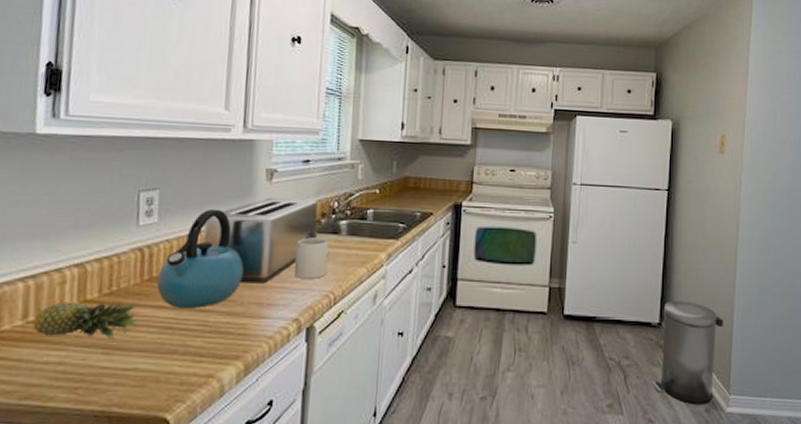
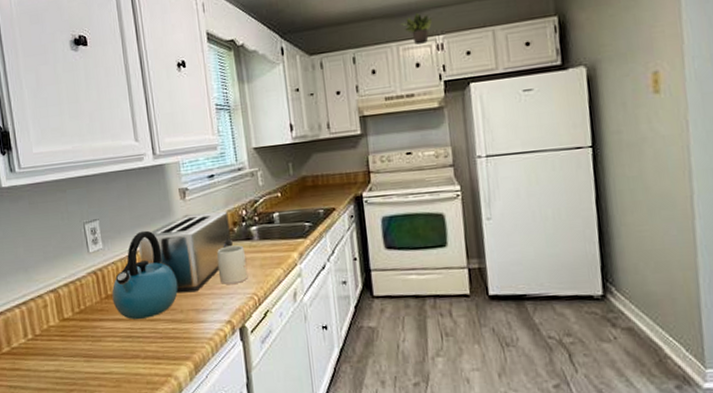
fruit: present [33,302,139,339] -> none [32,318,106,350]
potted plant: none [524,42,552,72] -> present [400,12,432,45]
pedal bin: present [652,301,723,405] -> none [604,268,686,382]

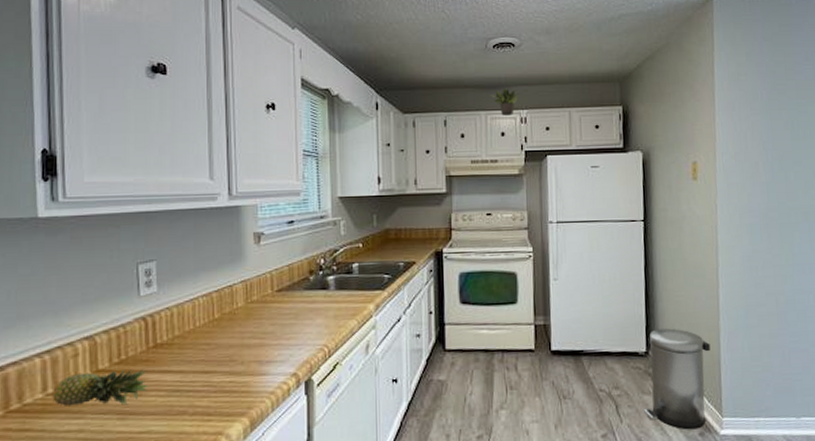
fruit: none [32,318,106,350] -> present [52,369,149,406]
kettle: present [111,230,178,320] -> none [162,274,241,372]
toaster: present [139,211,233,294] -> none [201,258,307,344]
mug: present [216,245,248,285] -> none [288,294,320,336]
pedal bin: none [604,268,686,382] -> present [644,328,710,430]

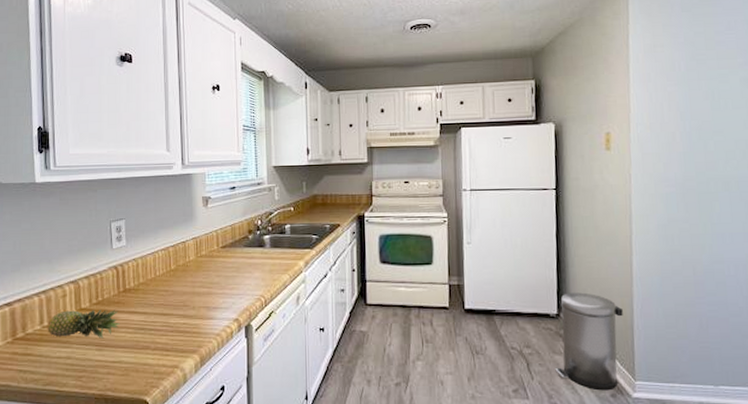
potted plant: present [490,87,518,116] -> none [408,65,434,91]

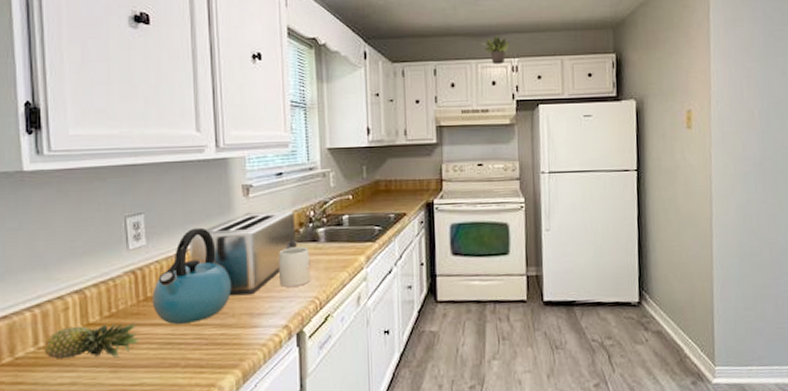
kettle: none [130,232,193,314] -> present [152,227,232,325]
toaster: none [160,219,246,291] -> present [190,210,297,296]
mug: none [230,251,258,287] -> present [278,246,311,288]
potted plant: none [408,65,434,91] -> present [480,34,509,64]
pedal bin: present [555,292,623,391] -> none [636,278,704,379]

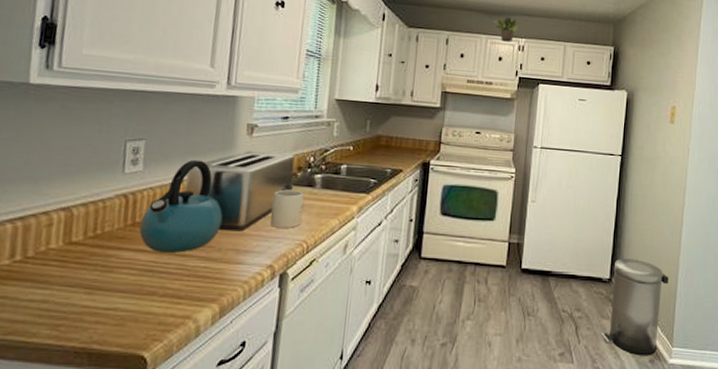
fruit: present [44,322,140,360] -> none [19,243,121,280]
pedal bin: none [636,278,704,379] -> present [601,258,669,356]

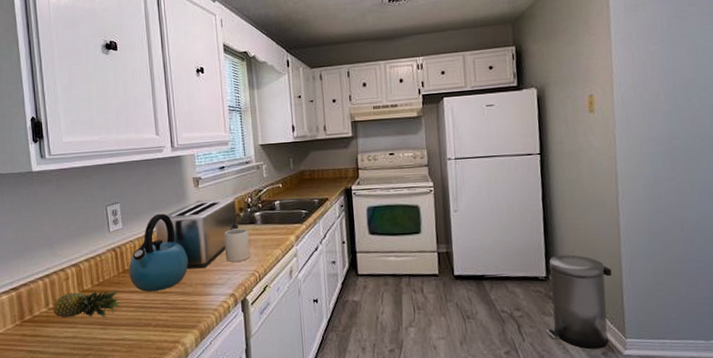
fruit: none [19,243,121,280] -> present [53,290,121,318]
potted plant: present [492,14,519,42] -> none [388,37,414,64]

